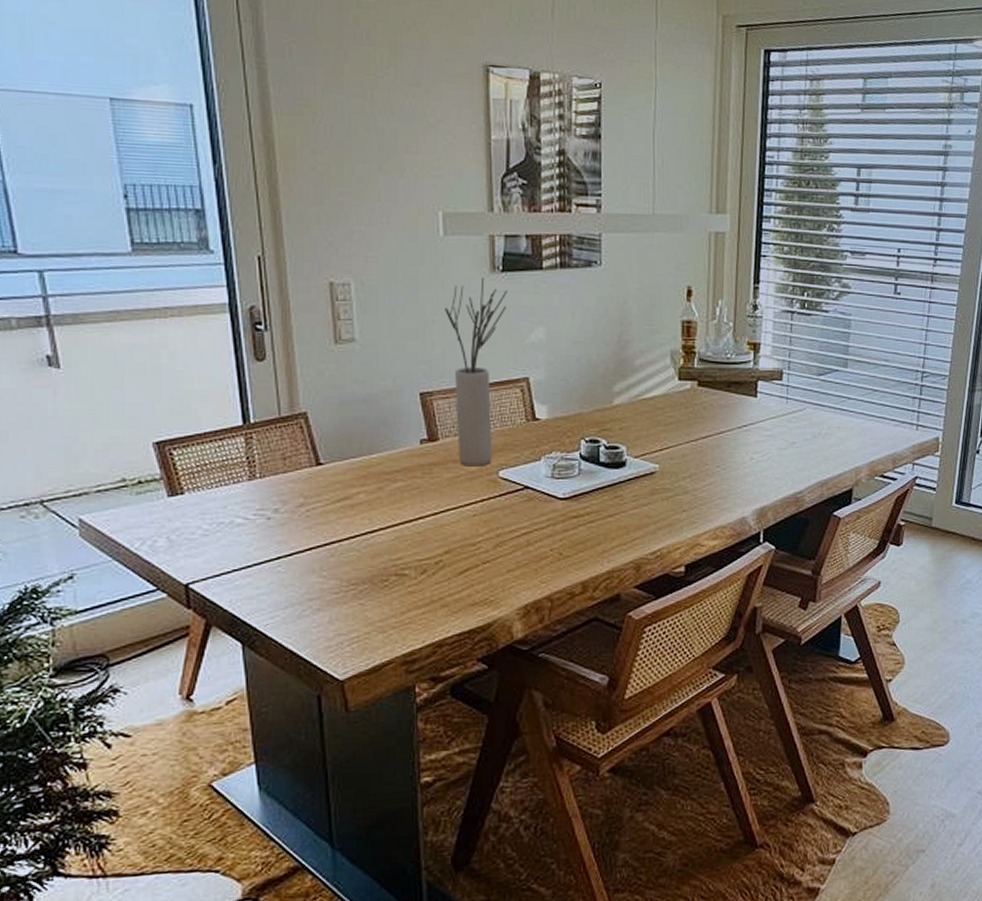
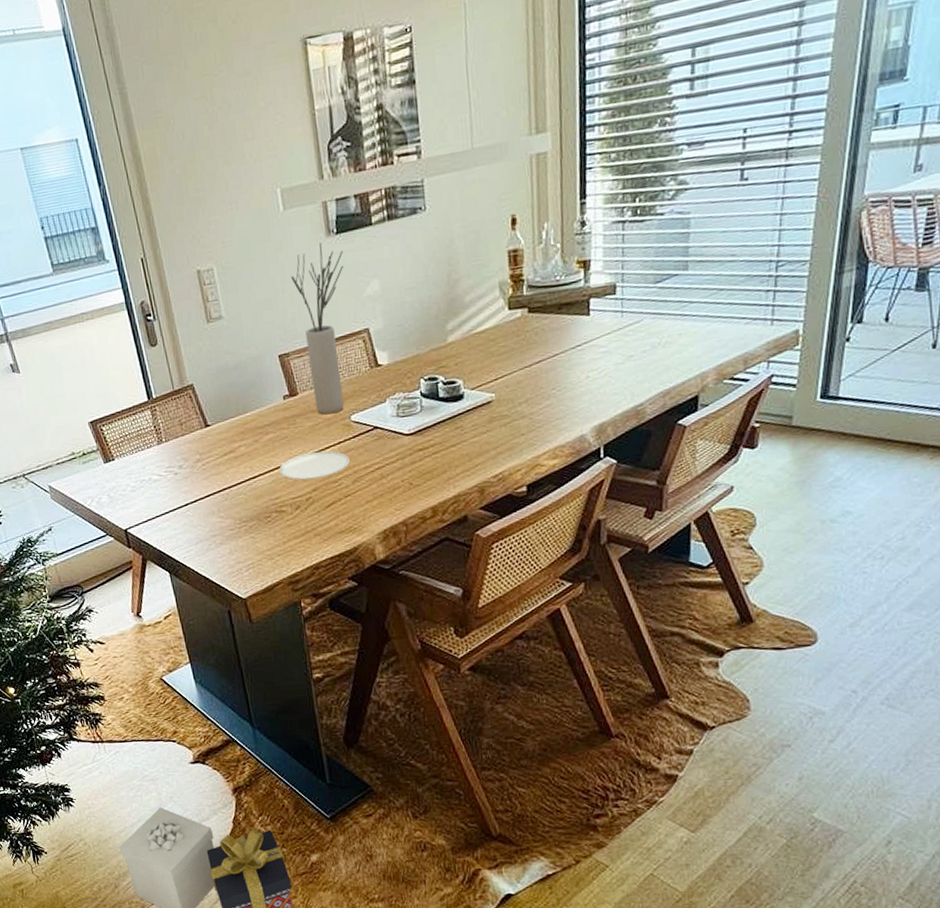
plate: none [406,509,493,541] -> present [279,451,350,480]

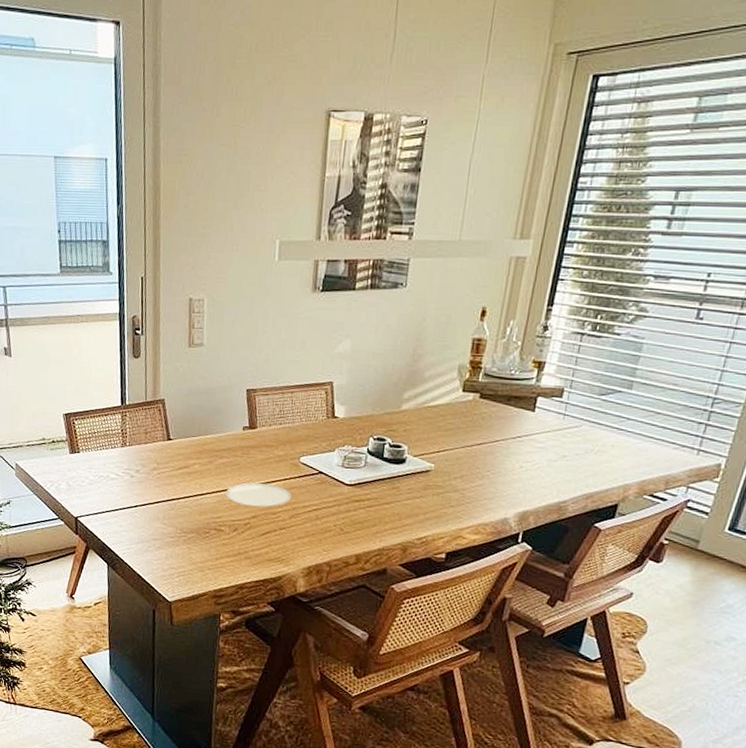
vase: present [291,242,344,415] -> none [270,296,324,452]

